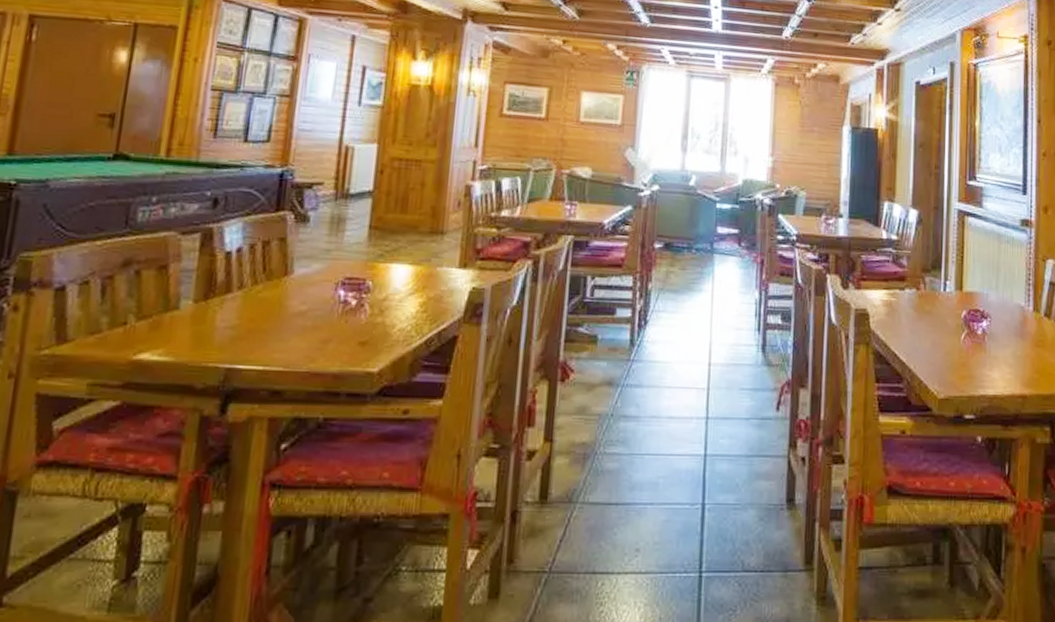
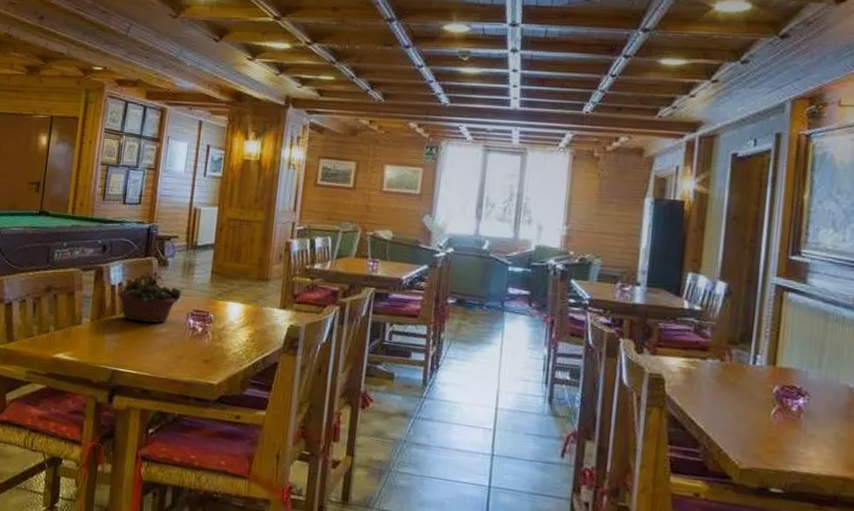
succulent planter: none [233,230,329,299] -> present [116,271,182,323]

